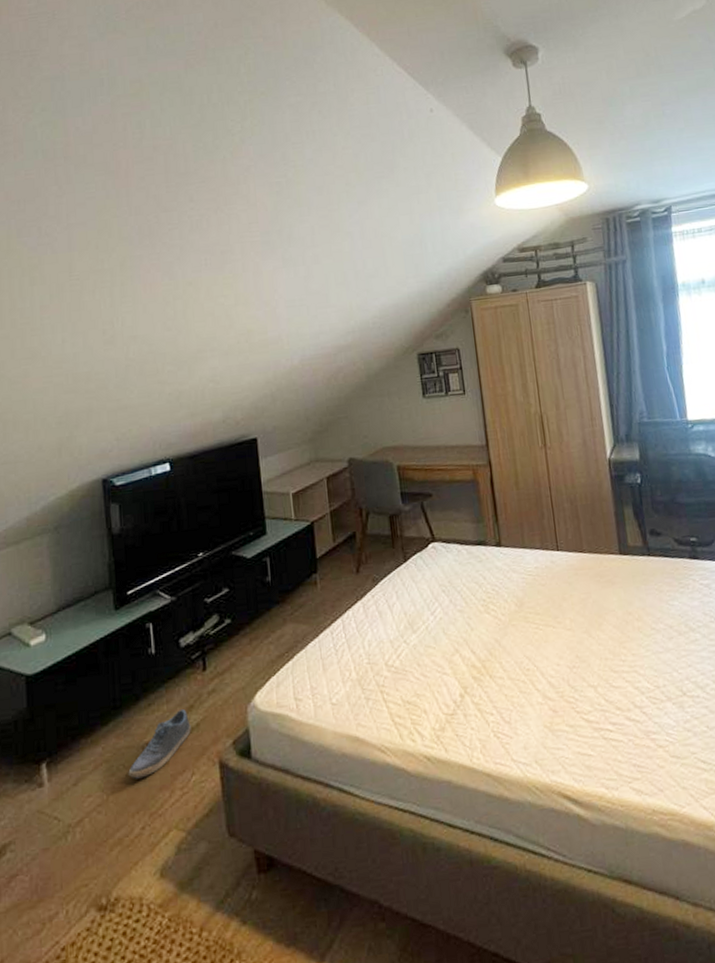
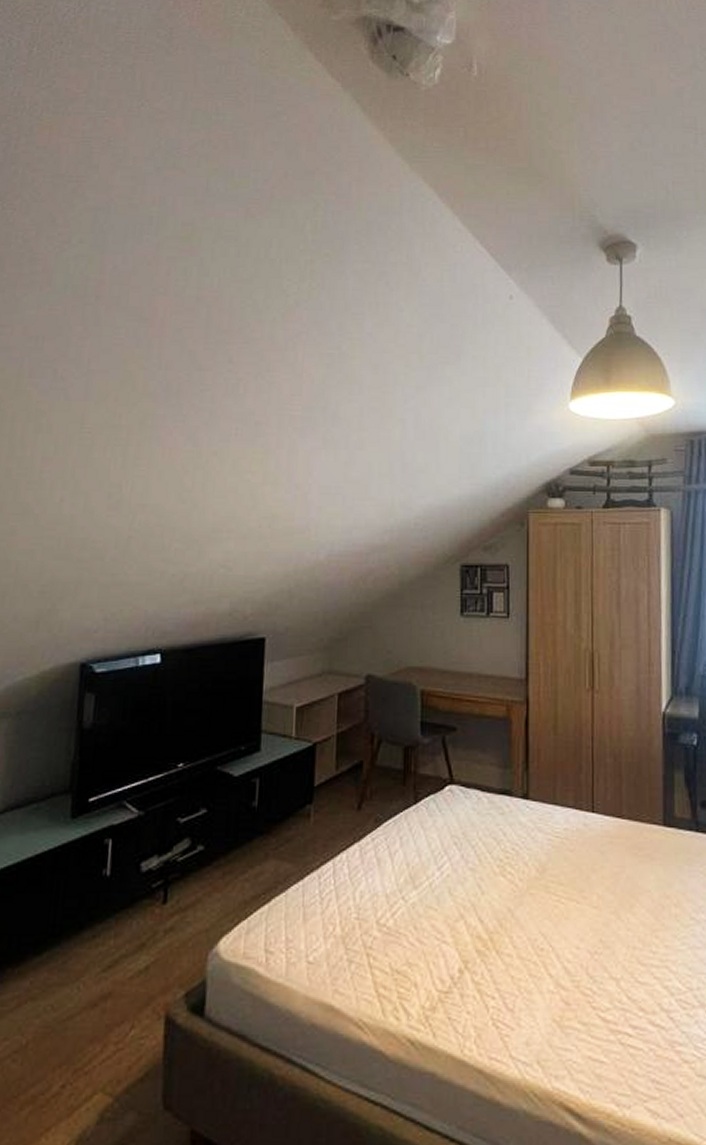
shoe: present [128,709,191,779] -> none [56,947,139,1025]

